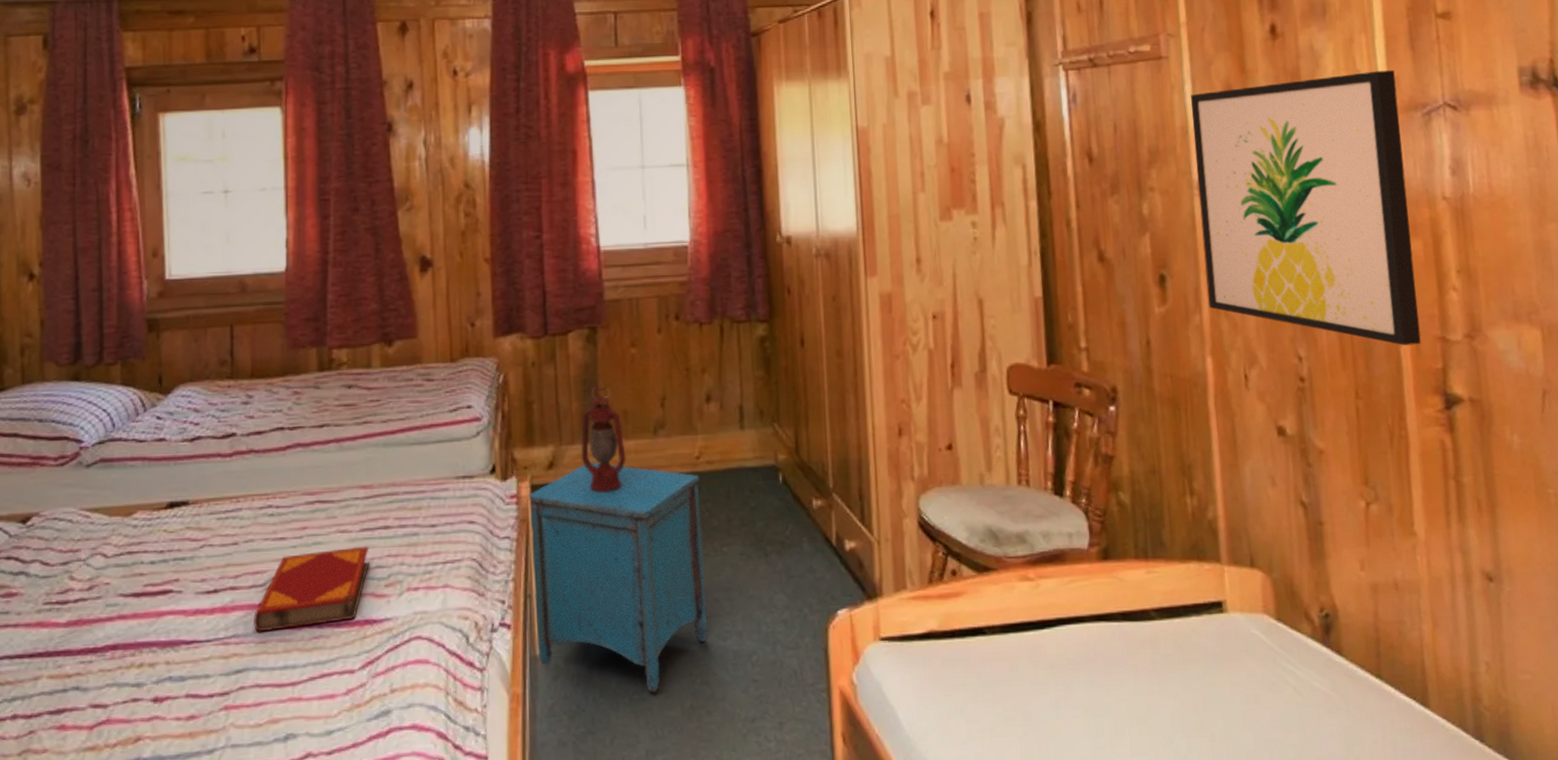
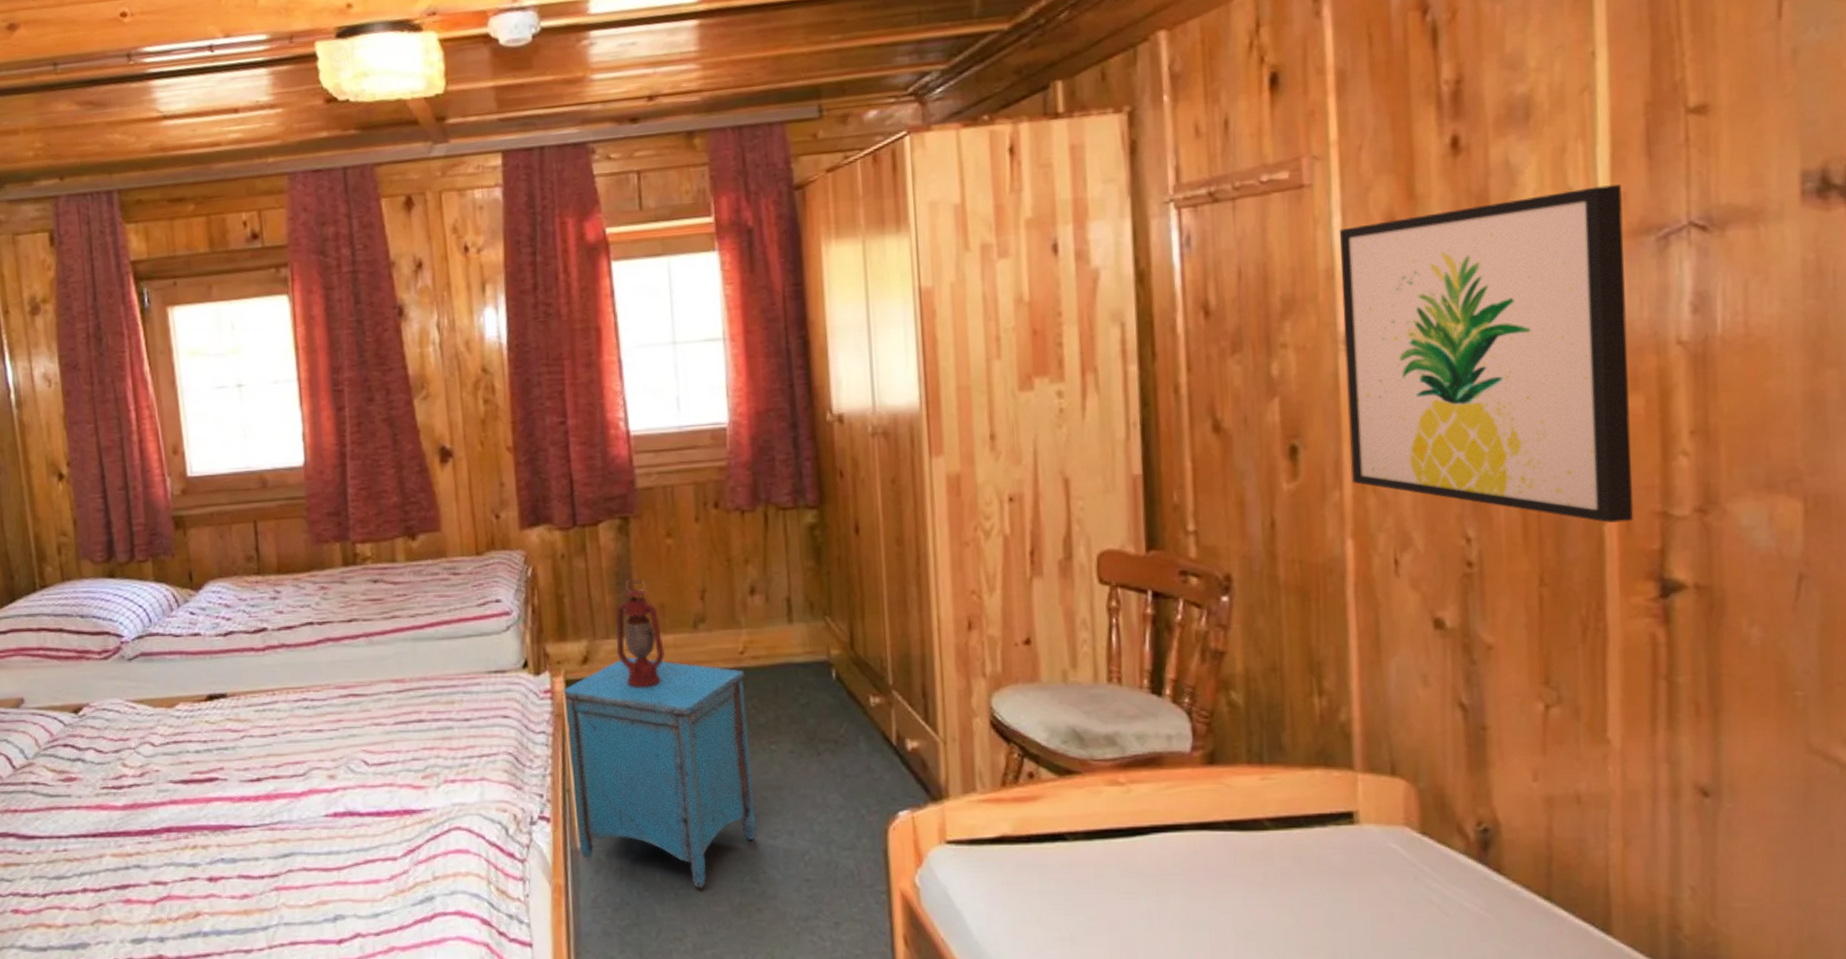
hardback book: present [253,546,371,632] -> none [296,739,407,819]

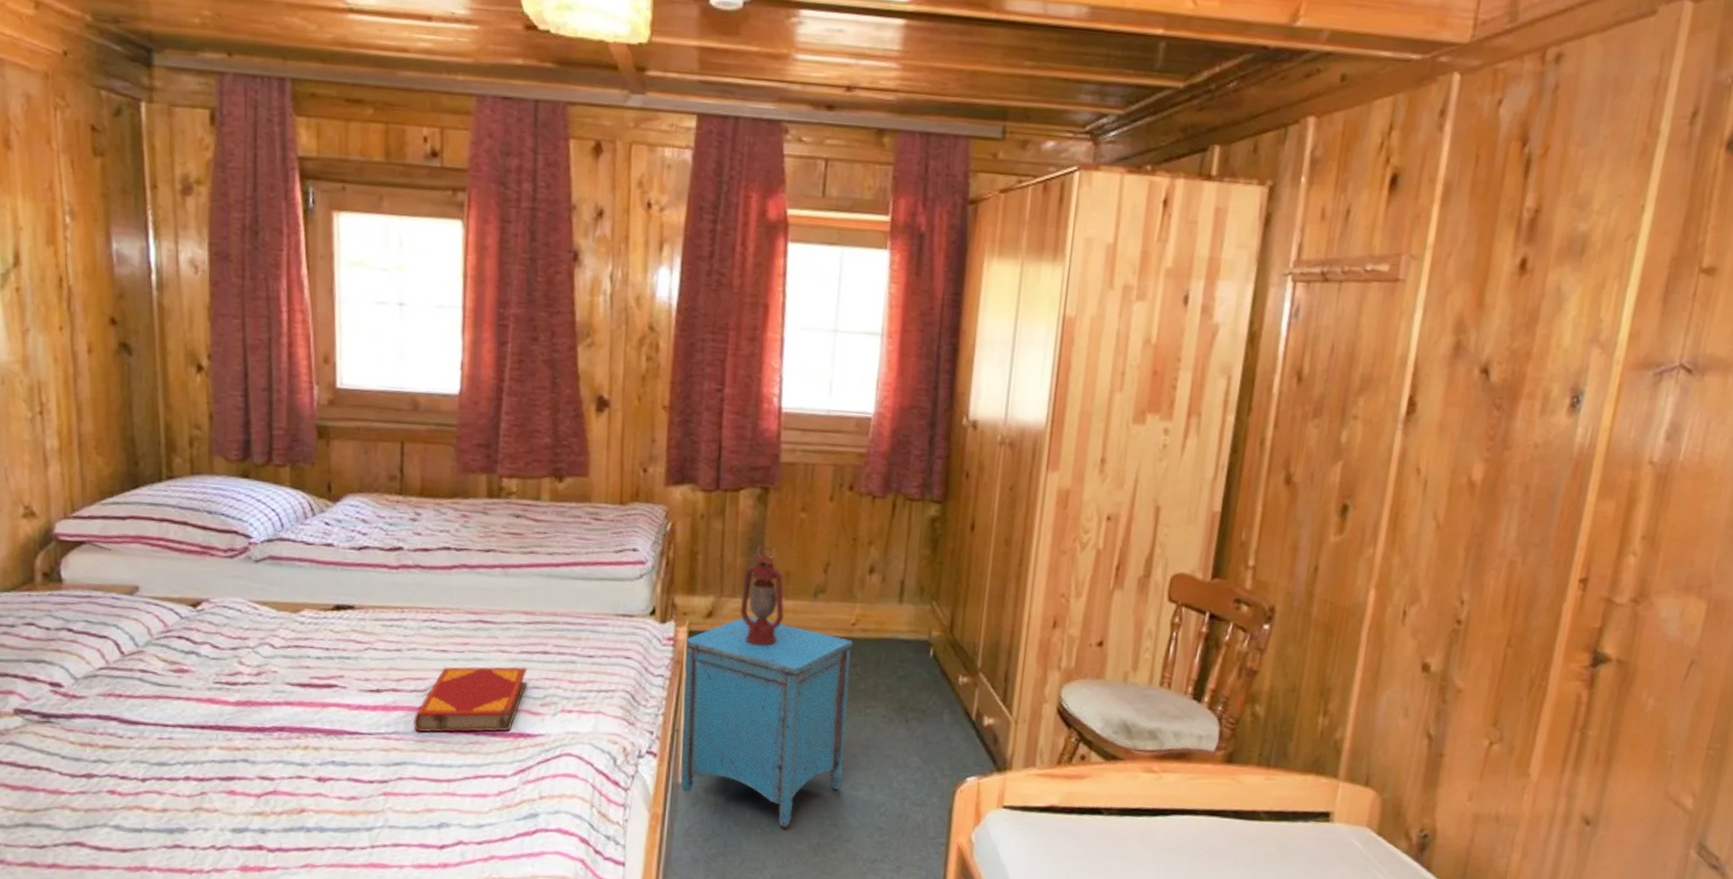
hardback book: none [296,739,407,819] -> present [413,667,528,733]
wall art: present [1339,184,1633,523] -> none [1385,321,1638,603]

